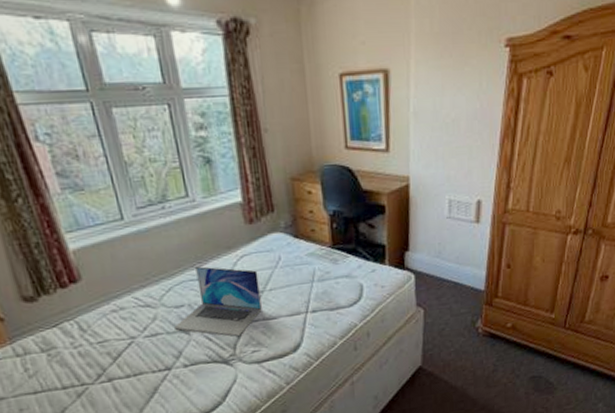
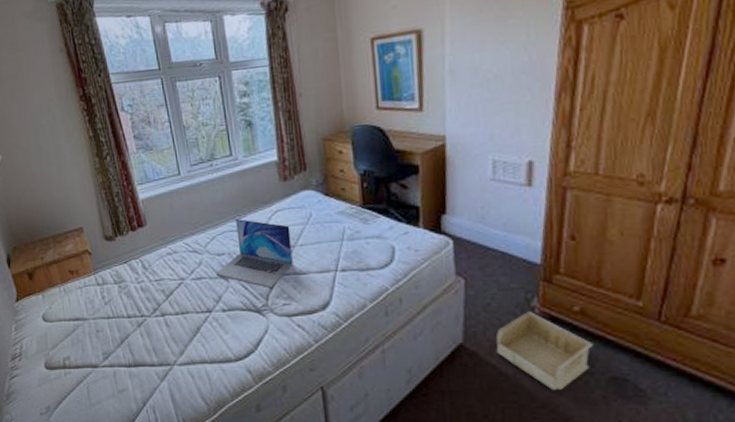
storage bin: none [448,332,519,394] -> present [495,312,592,390]

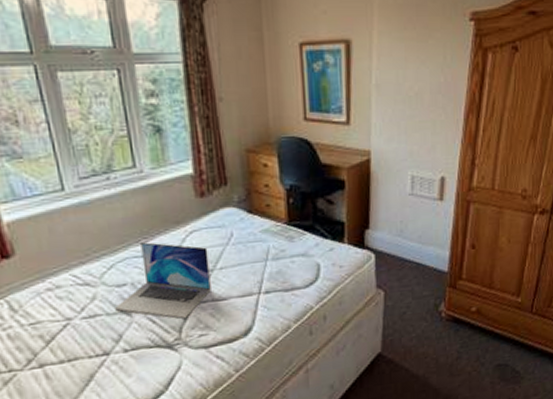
storage bin: present [495,312,592,390] -> none [409,316,484,383]

